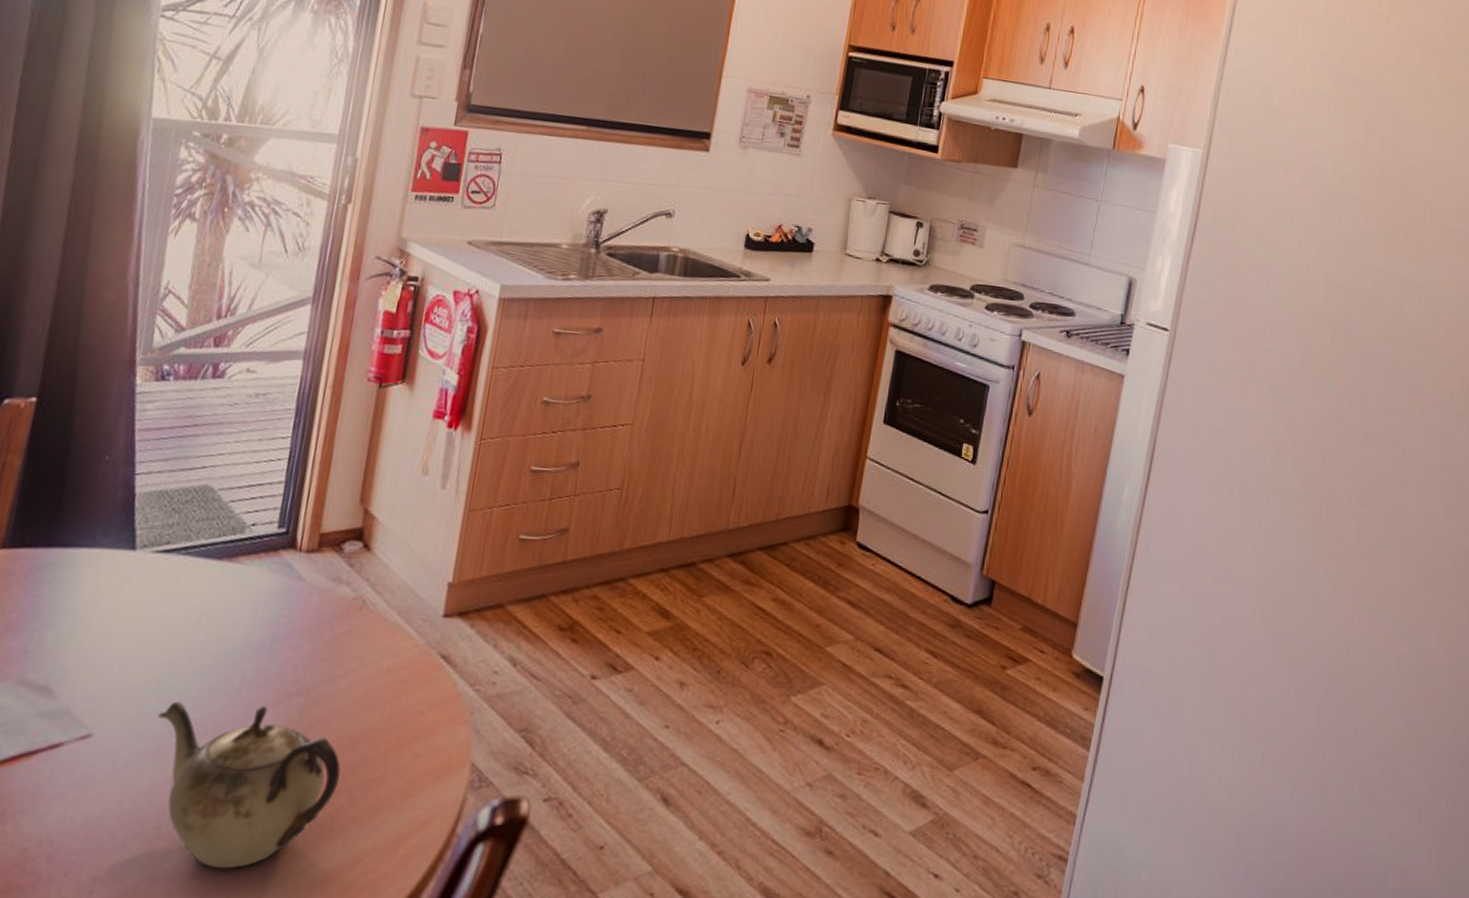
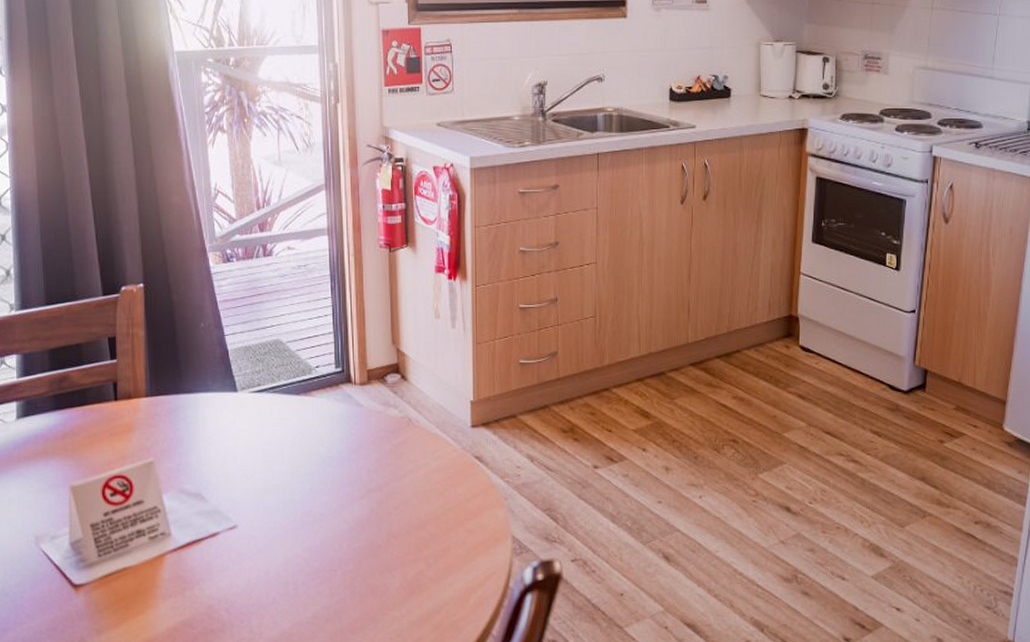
teapot: present [158,701,341,869] -> none [279,500,416,616]

